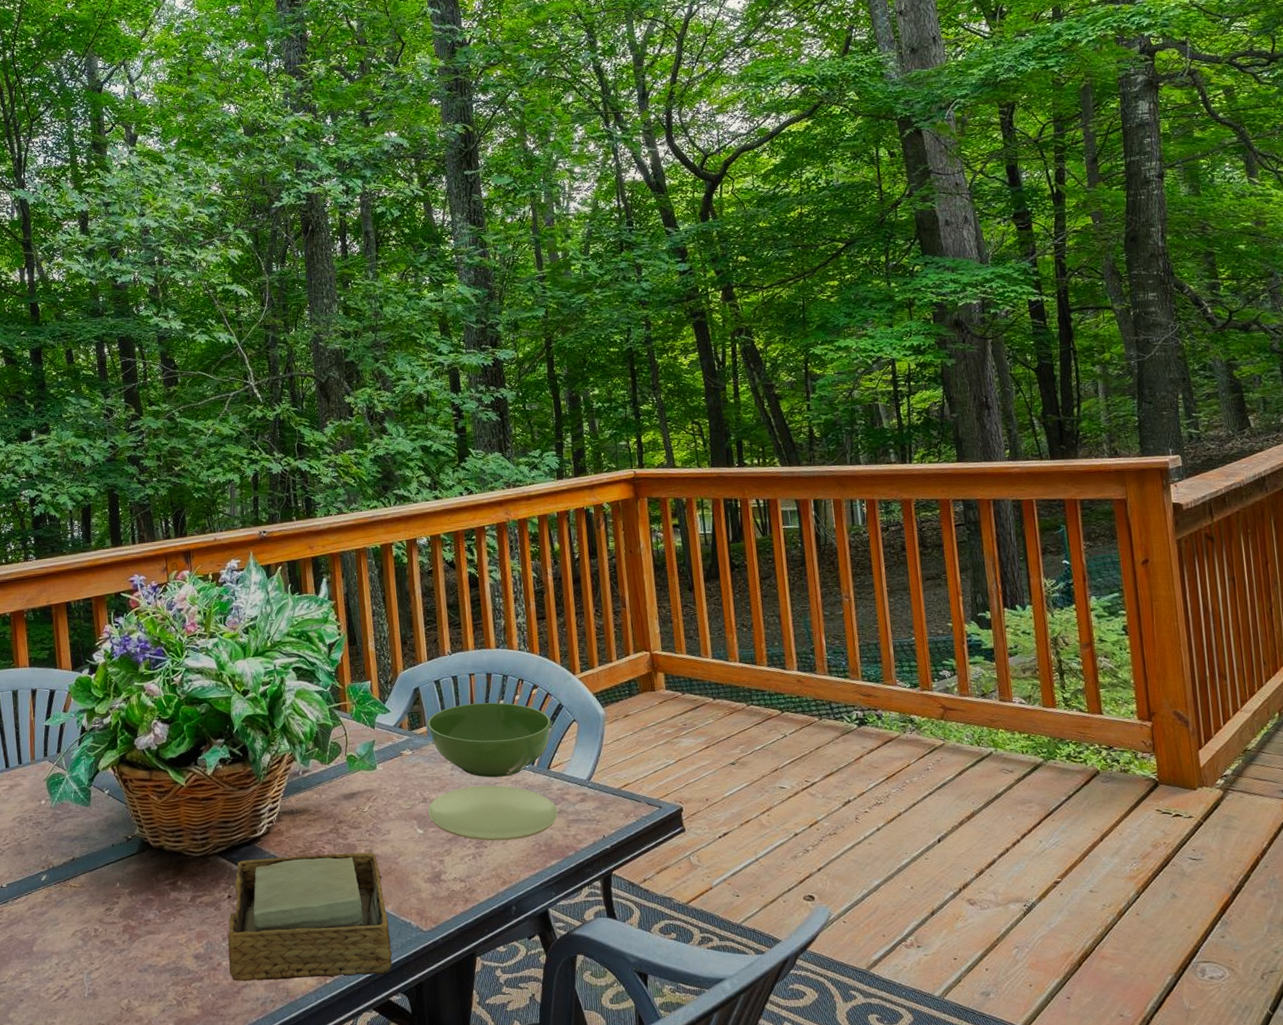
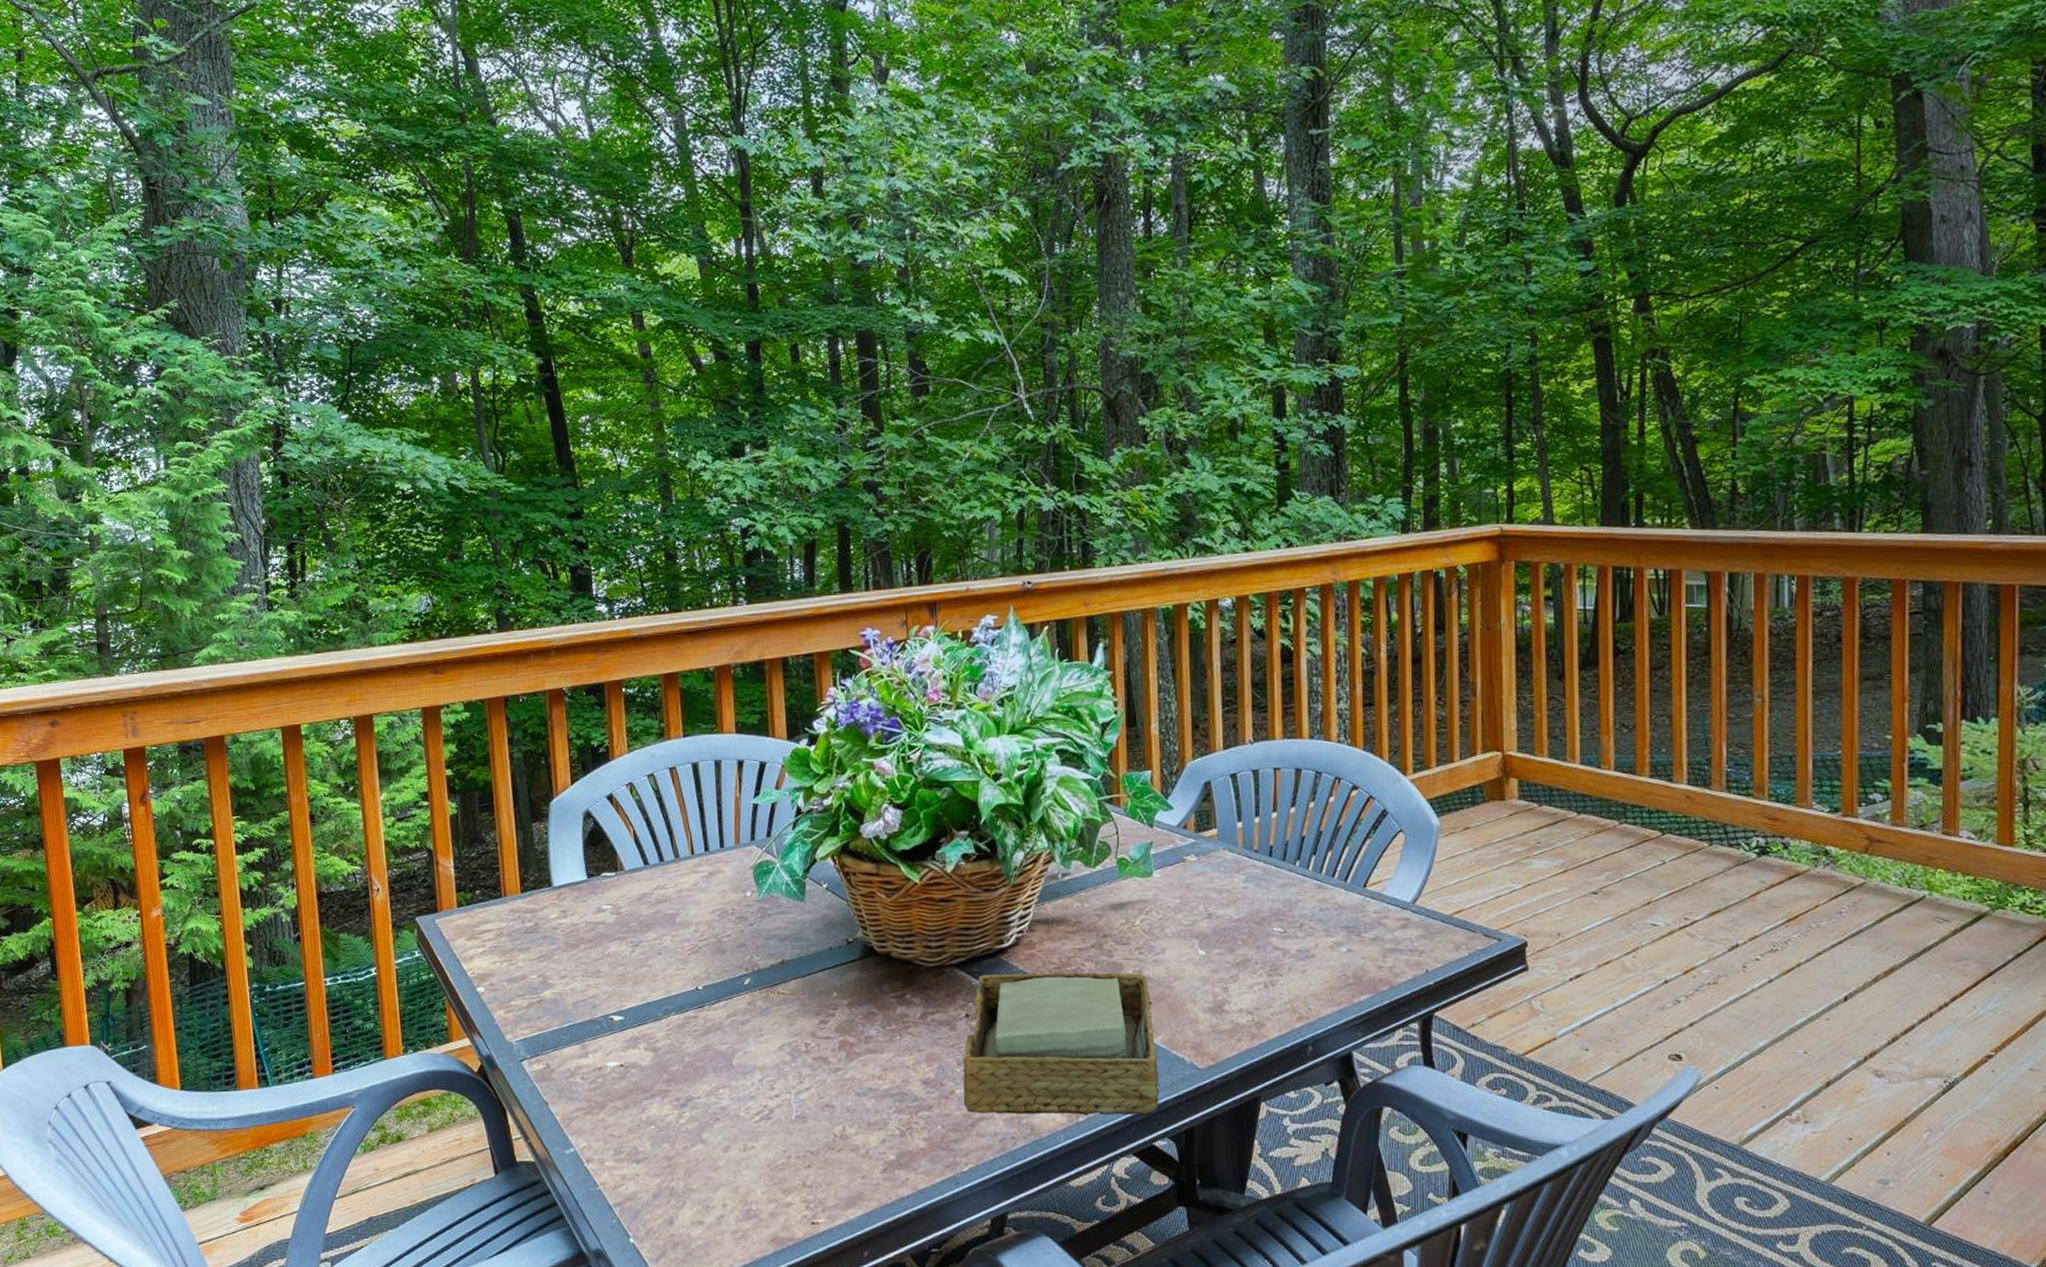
bowl: present [426,702,551,778] -> none [1217,803,1372,894]
plate: present [428,785,558,841] -> none [1213,903,1372,969]

